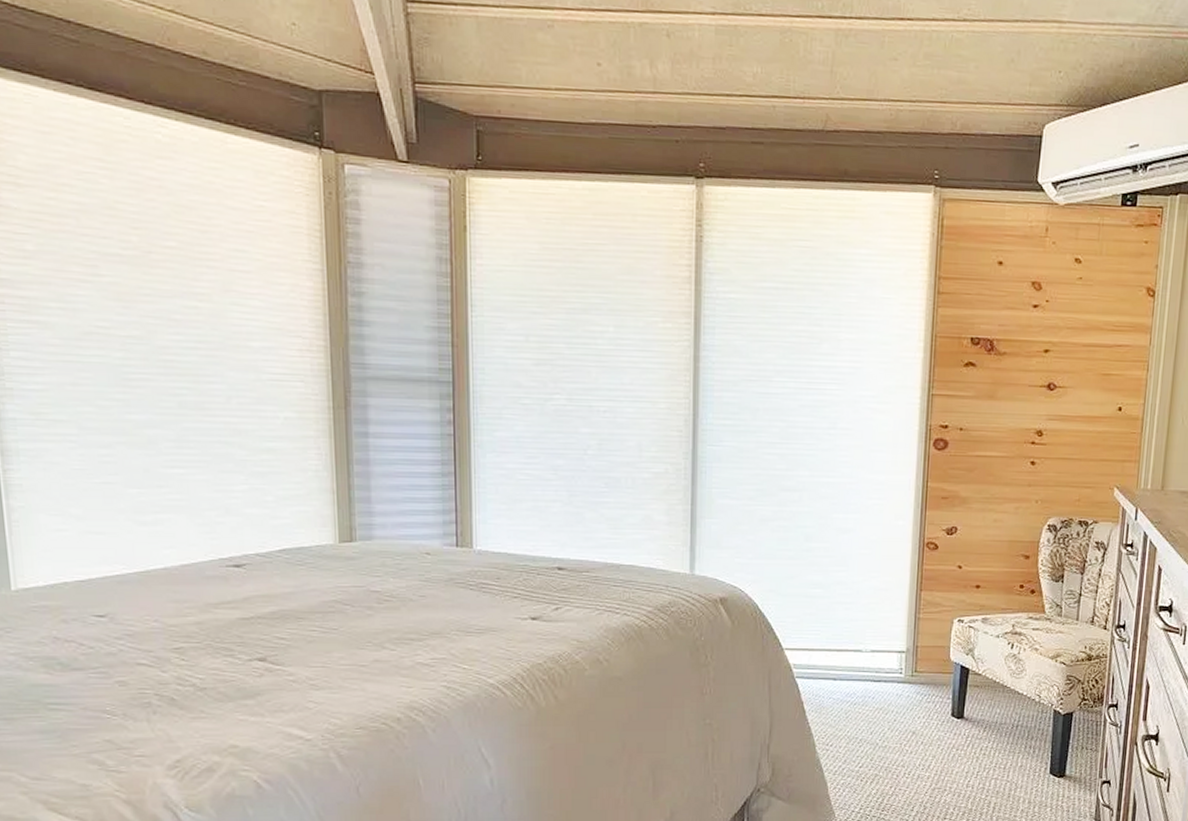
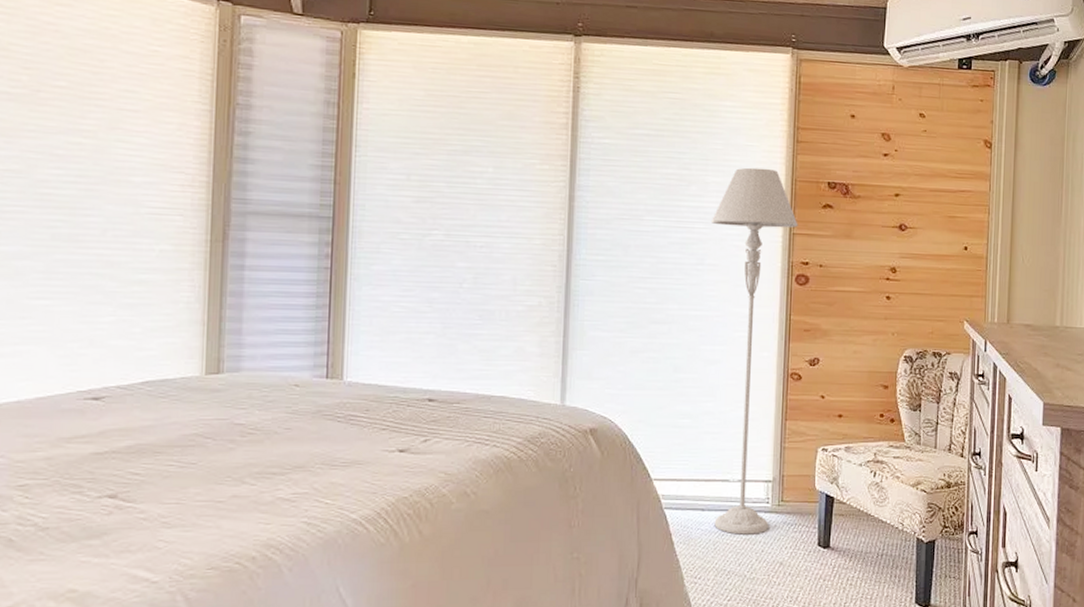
floor lamp: none [843,322,938,704] -> present [710,167,798,535]

